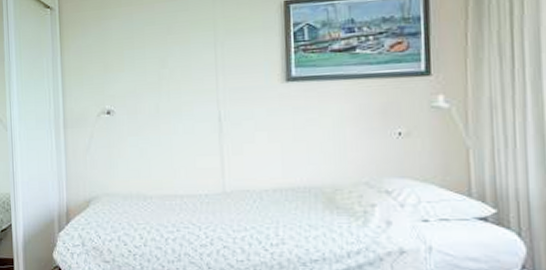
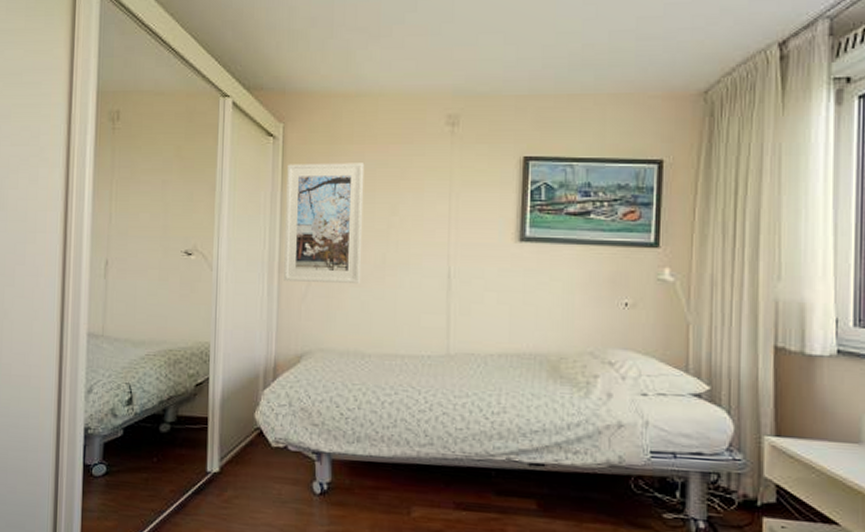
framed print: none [64,23,137,135] -> present [284,163,365,283]

